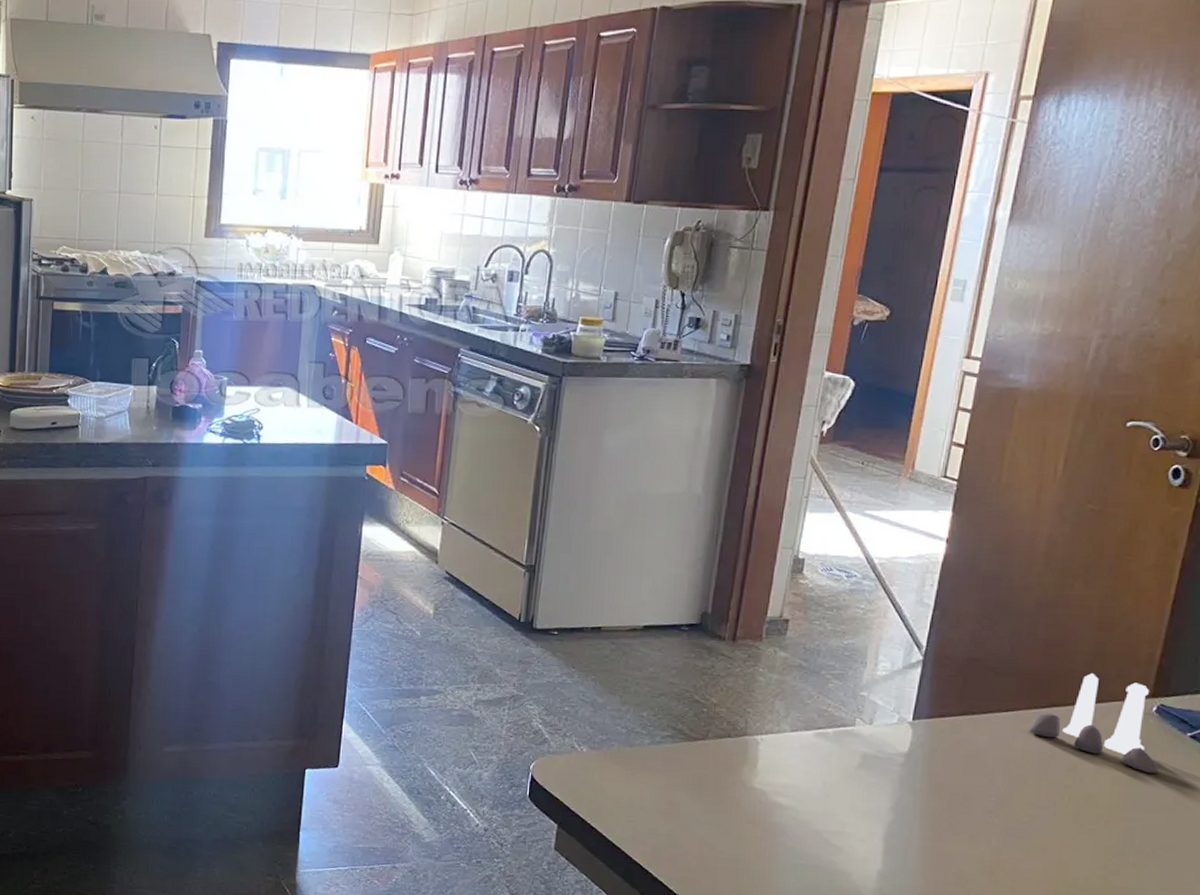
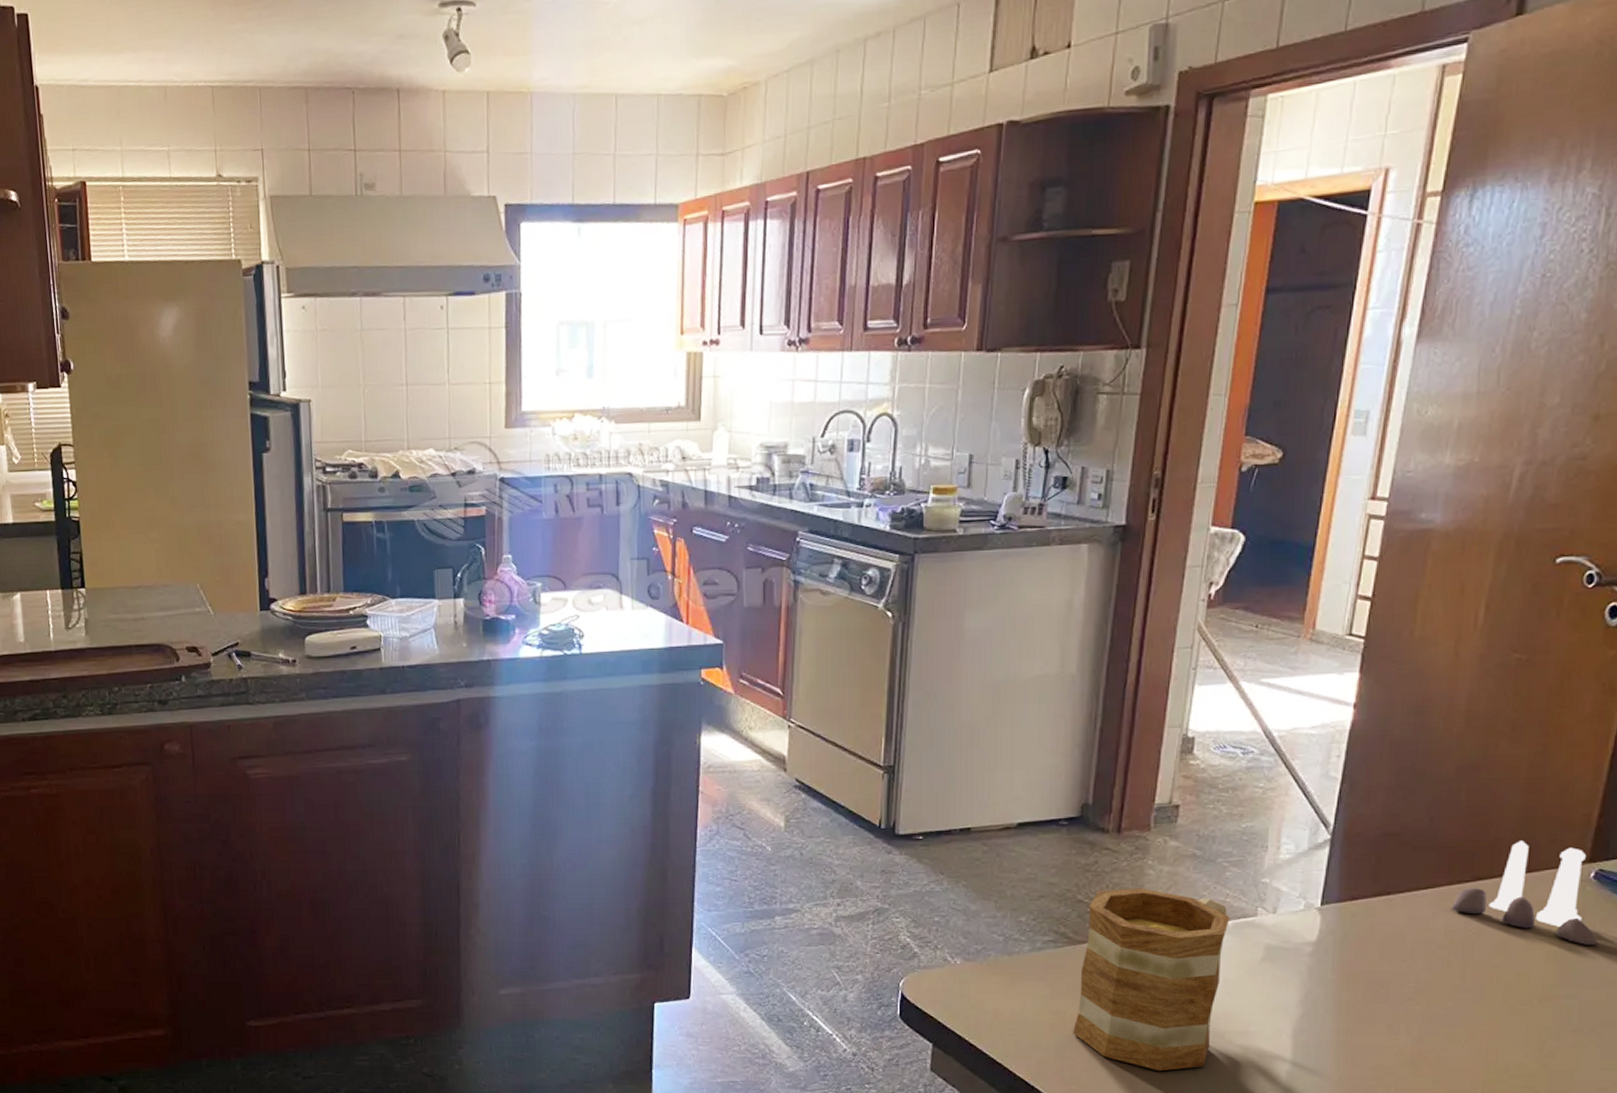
mug: none [685,692,831,864] -> present [1073,888,1230,1071]

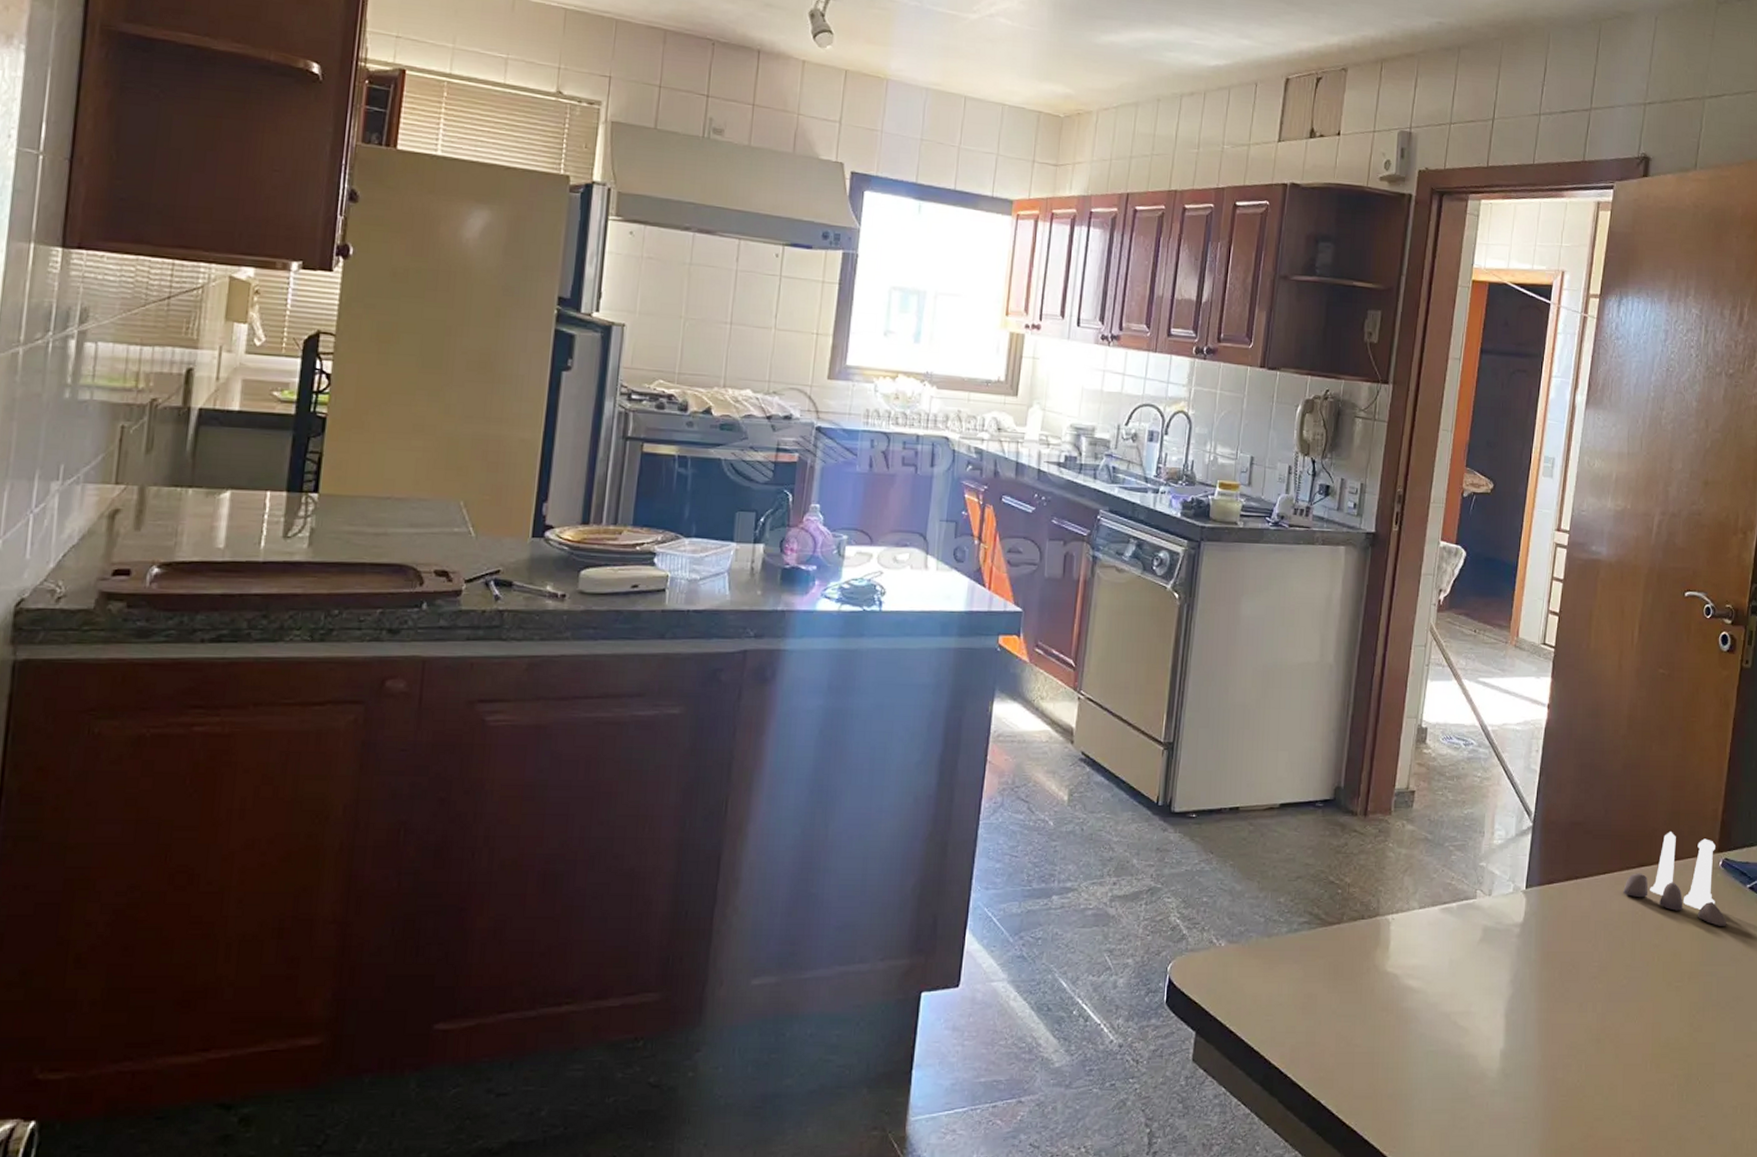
mug: present [1073,888,1230,1071] -> none [1323,870,1455,1054]

